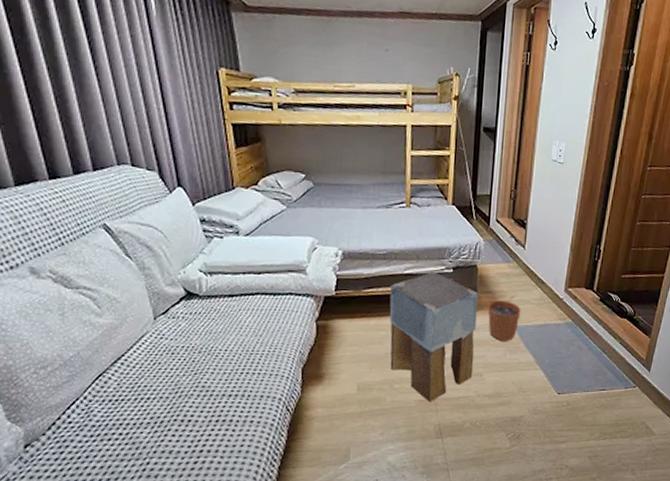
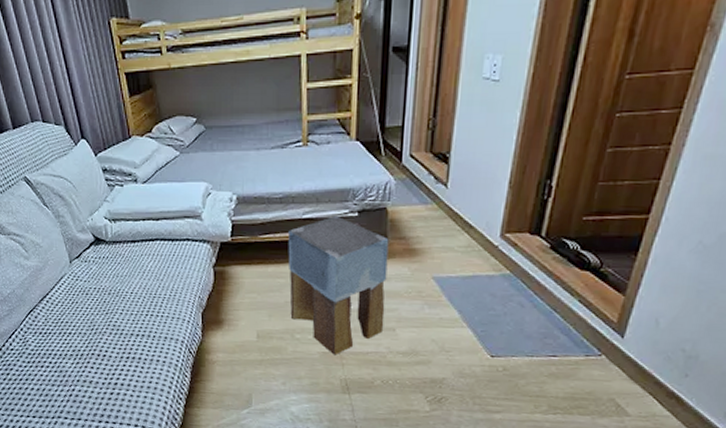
plant pot: present [488,296,521,341] -> none [401,242,442,294]

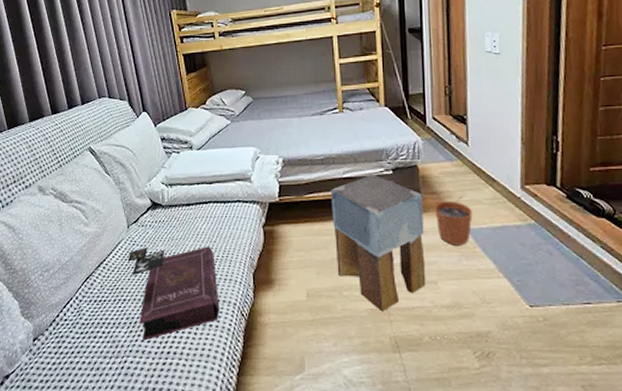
book: none [71,282,167,372] -> present [127,246,220,341]
plant pot: none [401,242,442,294] -> present [434,196,473,245]

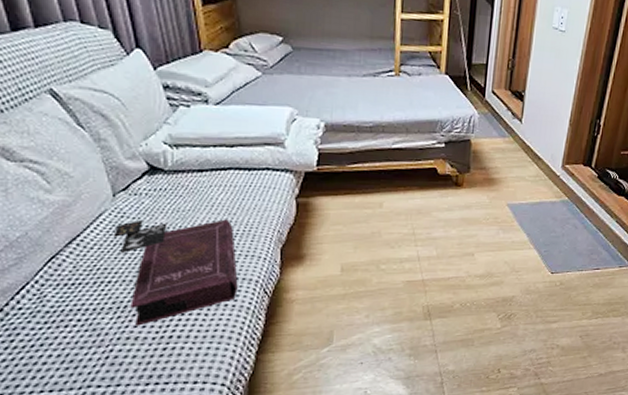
stool: present [331,174,426,312] -> none [376,146,472,283]
plant pot: present [434,196,473,245] -> none [481,172,516,220]

